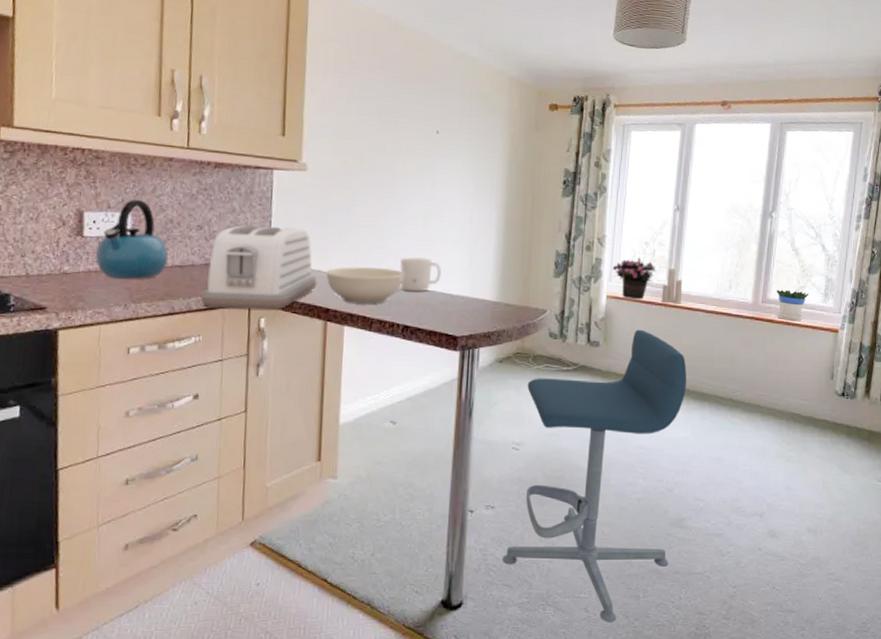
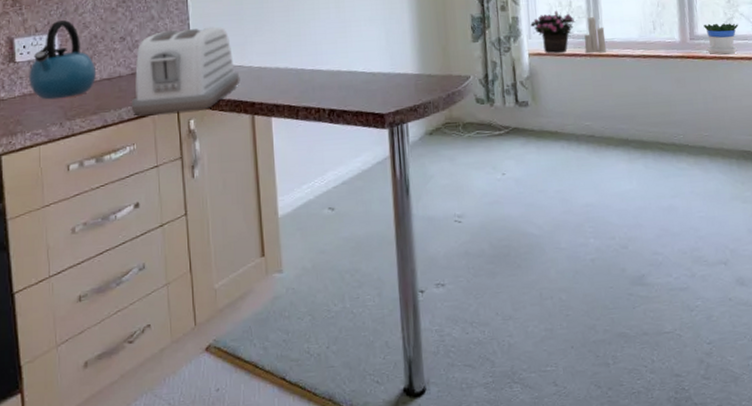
bowl: present [326,267,405,304] -> none [247,54,324,94]
mug: present [400,257,441,292] -> none [318,39,360,75]
bar stool: present [503,329,687,622] -> none [461,83,635,395]

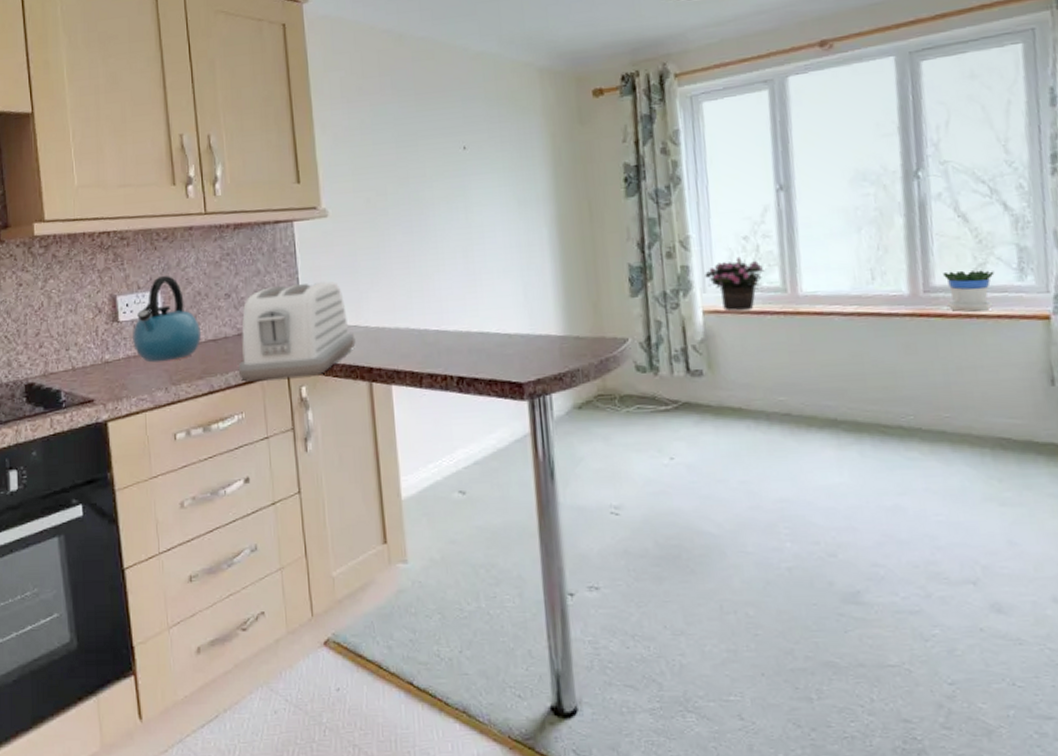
candle: present [584,12,607,54] -> none [777,259,808,312]

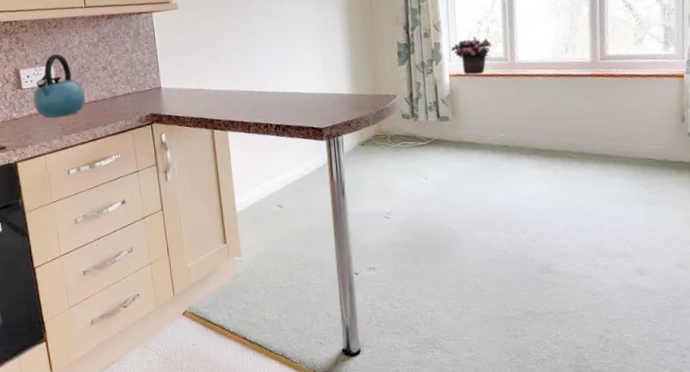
toaster: present [238,282,356,382] -> none [114,57,201,132]
flowerpot: present [943,270,994,313] -> none [614,44,648,74]

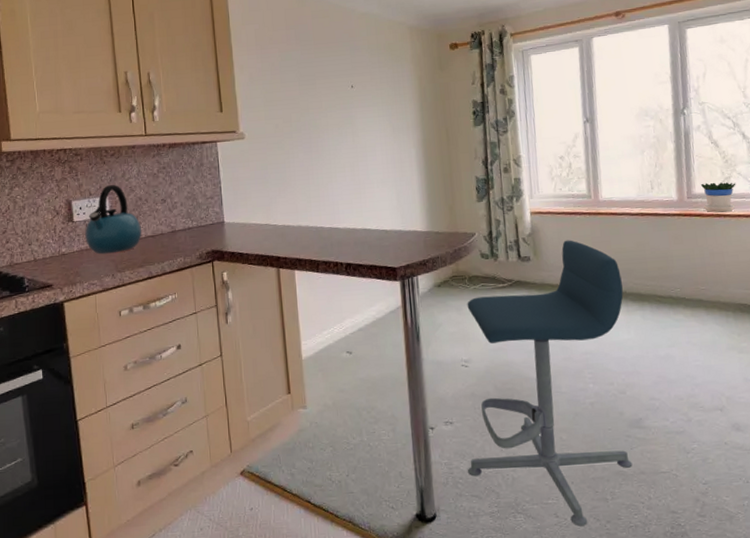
bar stool: none [389,100,542,360] -> present [467,240,633,526]
potted flower: present [451,36,493,75] -> none [532,171,575,213]
flowerpot: none [614,44,648,74] -> present [701,182,736,214]

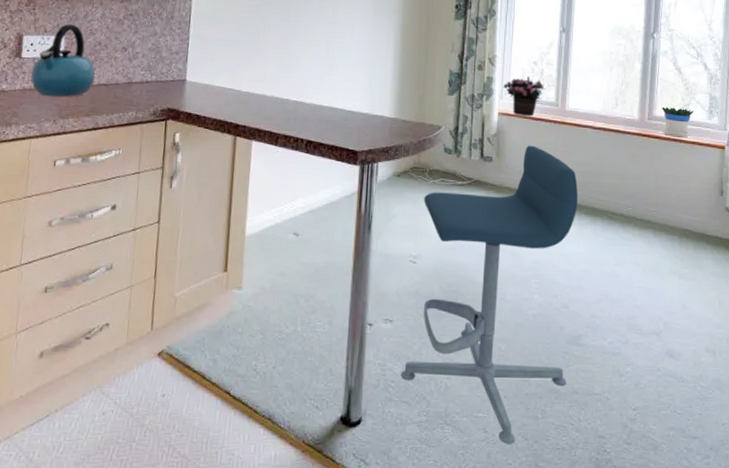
potted flower: none [532,171,575,213] -> present [503,76,545,117]

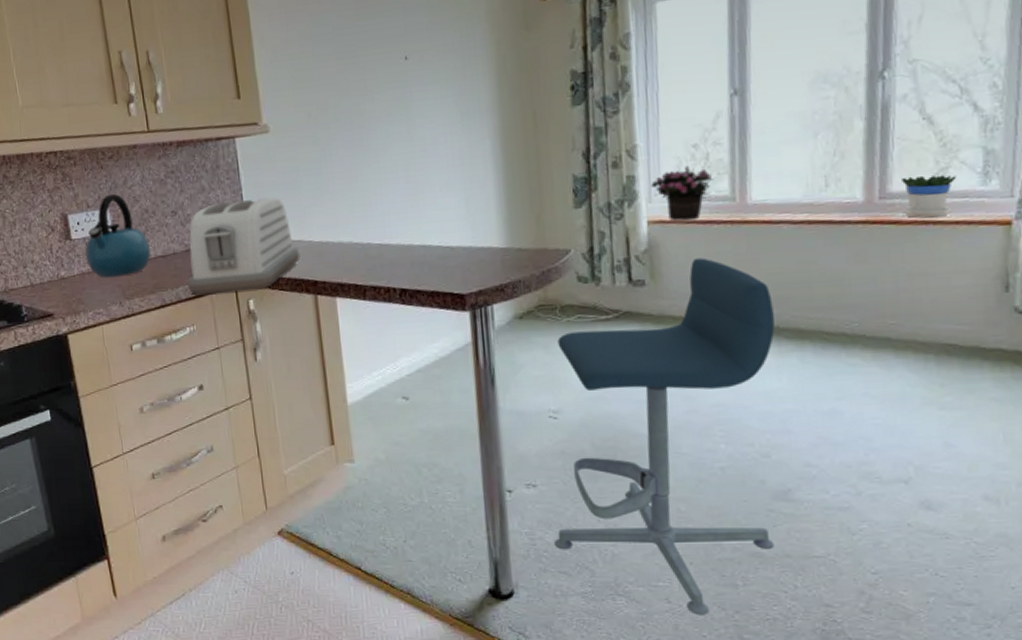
toaster: none [122,47,229,127] -> present [188,197,300,296]

